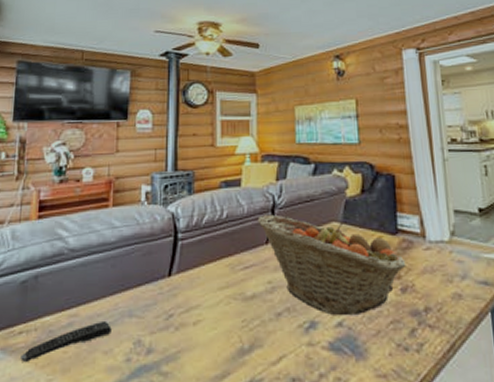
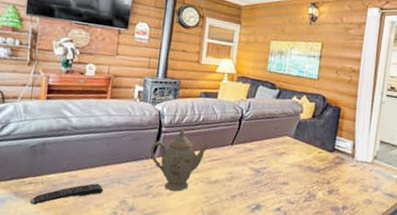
teapot: none [166,232,239,318] -> present [150,129,209,192]
fruit basket: present [257,214,406,315] -> none [227,123,336,205]

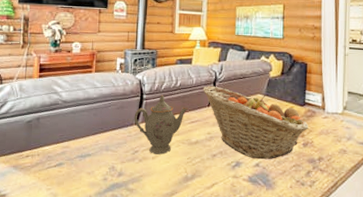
remote control: present [30,183,103,205] -> none [28,152,93,176]
fruit basket: none [227,123,336,205] -> present [203,85,309,159]

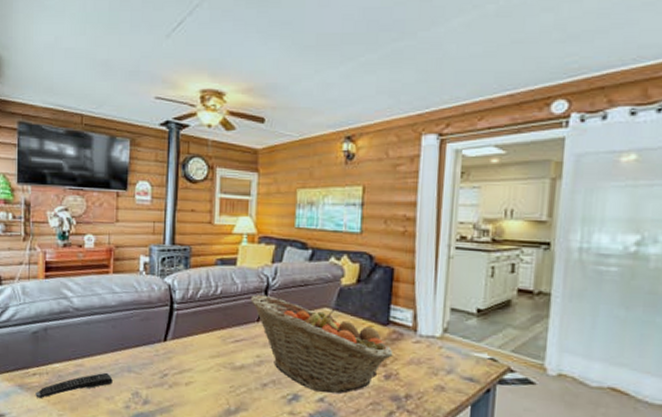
remote control: none [28,152,93,176] -> present [35,372,113,398]
teapot: present [134,95,188,155] -> none [162,304,231,381]

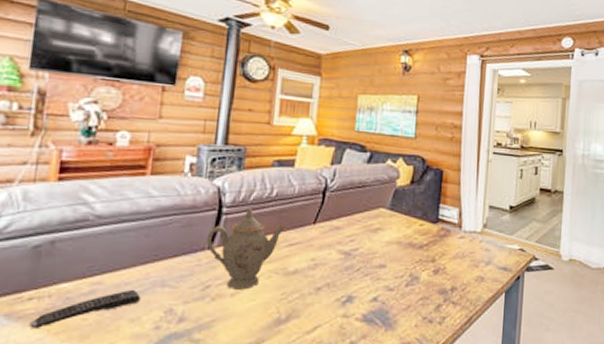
teapot: none [162,304,231,381] -> present [206,208,286,290]
fruit basket: present [250,294,393,394] -> none [307,196,441,291]

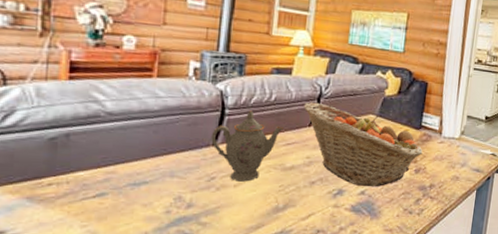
remote control: present [29,289,141,328] -> none [50,178,152,210]
fruit basket: none [307,196,441,291] -> present [303,102,423,186]

